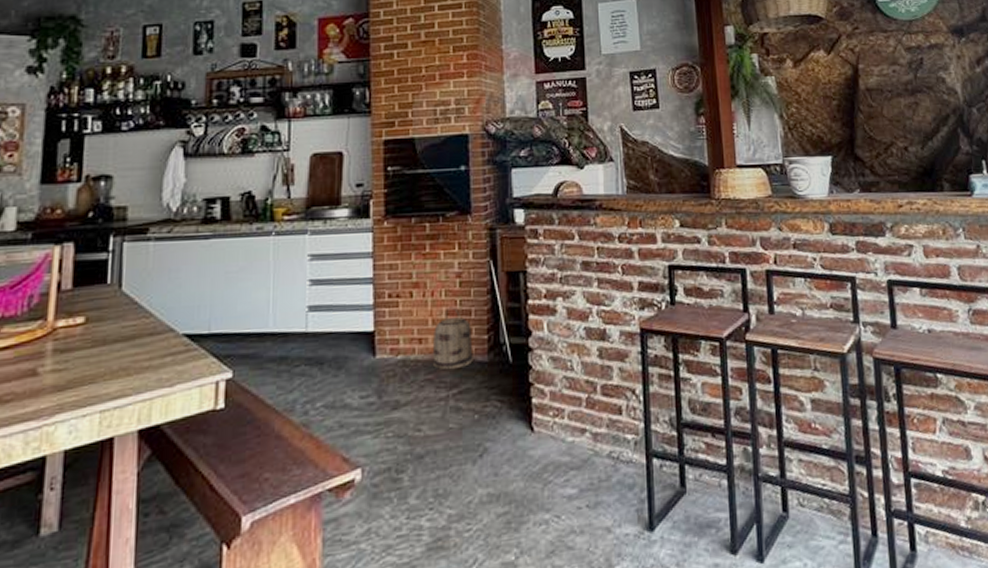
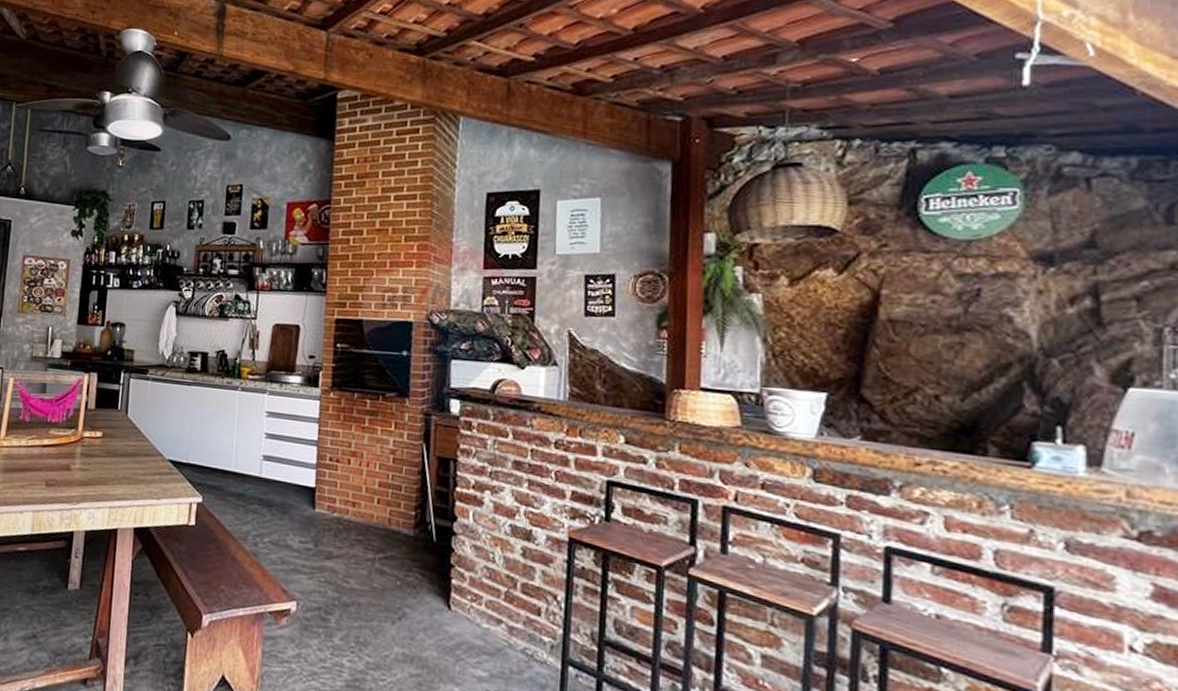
basket: present [432,307,473,370] -> none [362,479,401,537]

